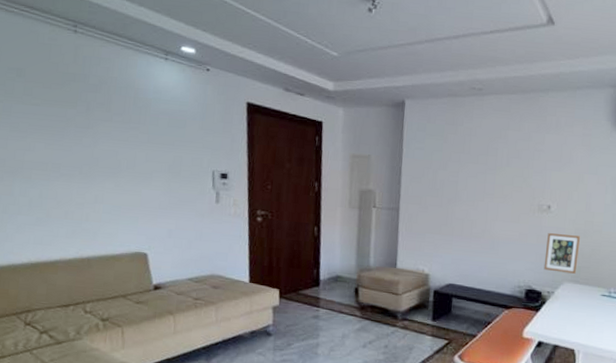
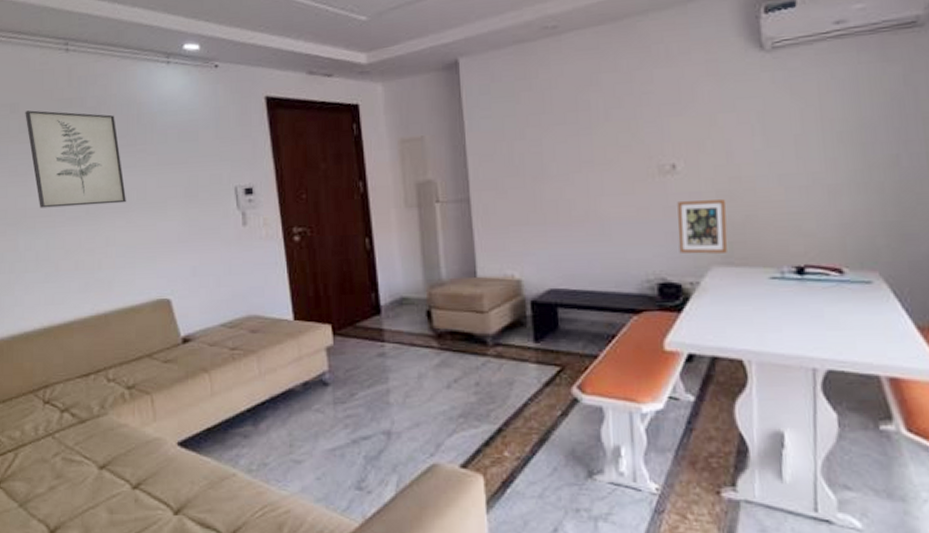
wall art: none [30,77,117,170] -> present [25,110,126,208]

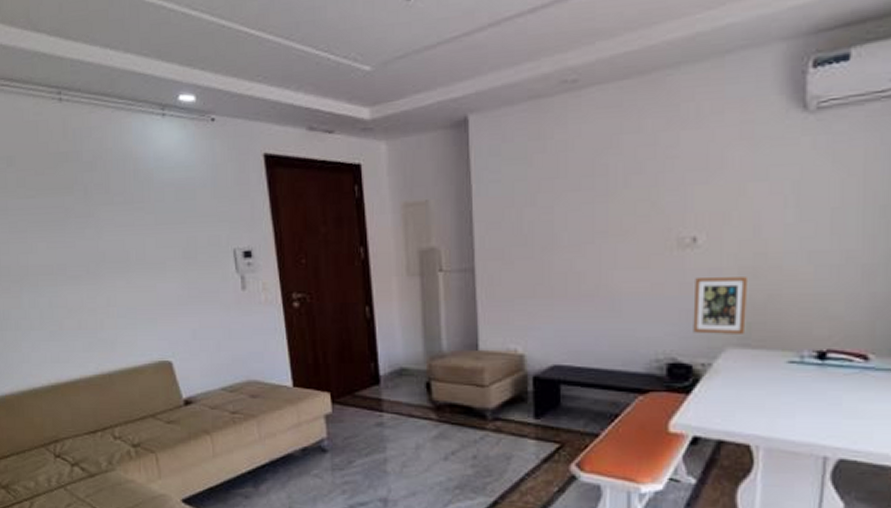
wall art: present [25,110,126,208] -> none [22,164,125,266]

